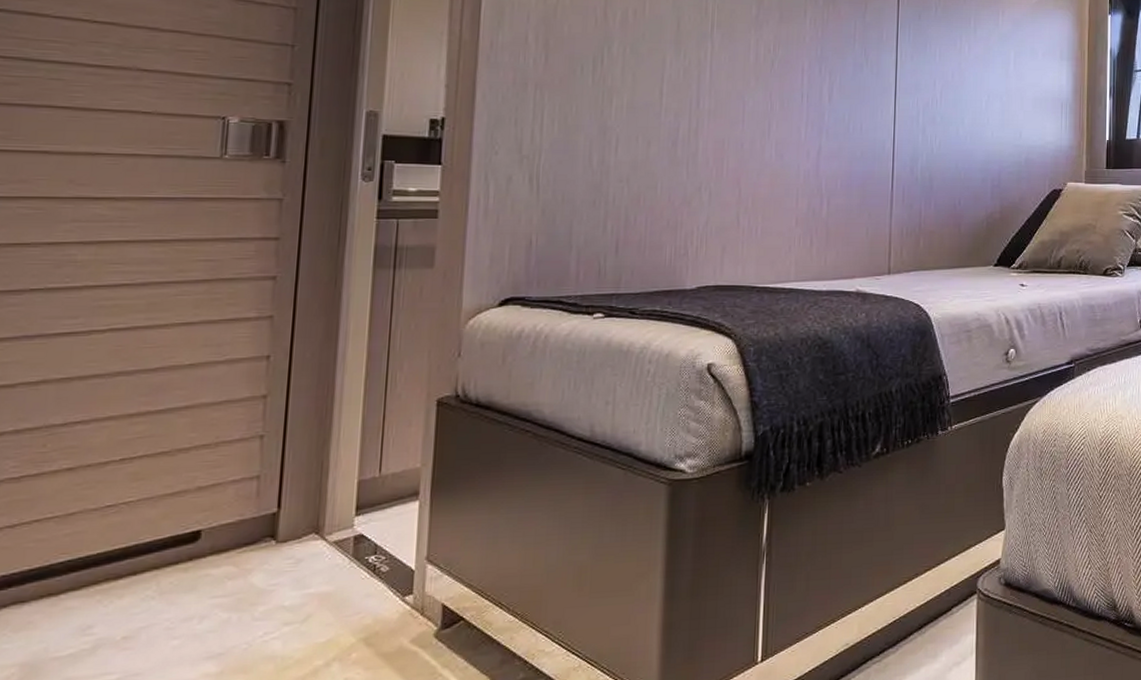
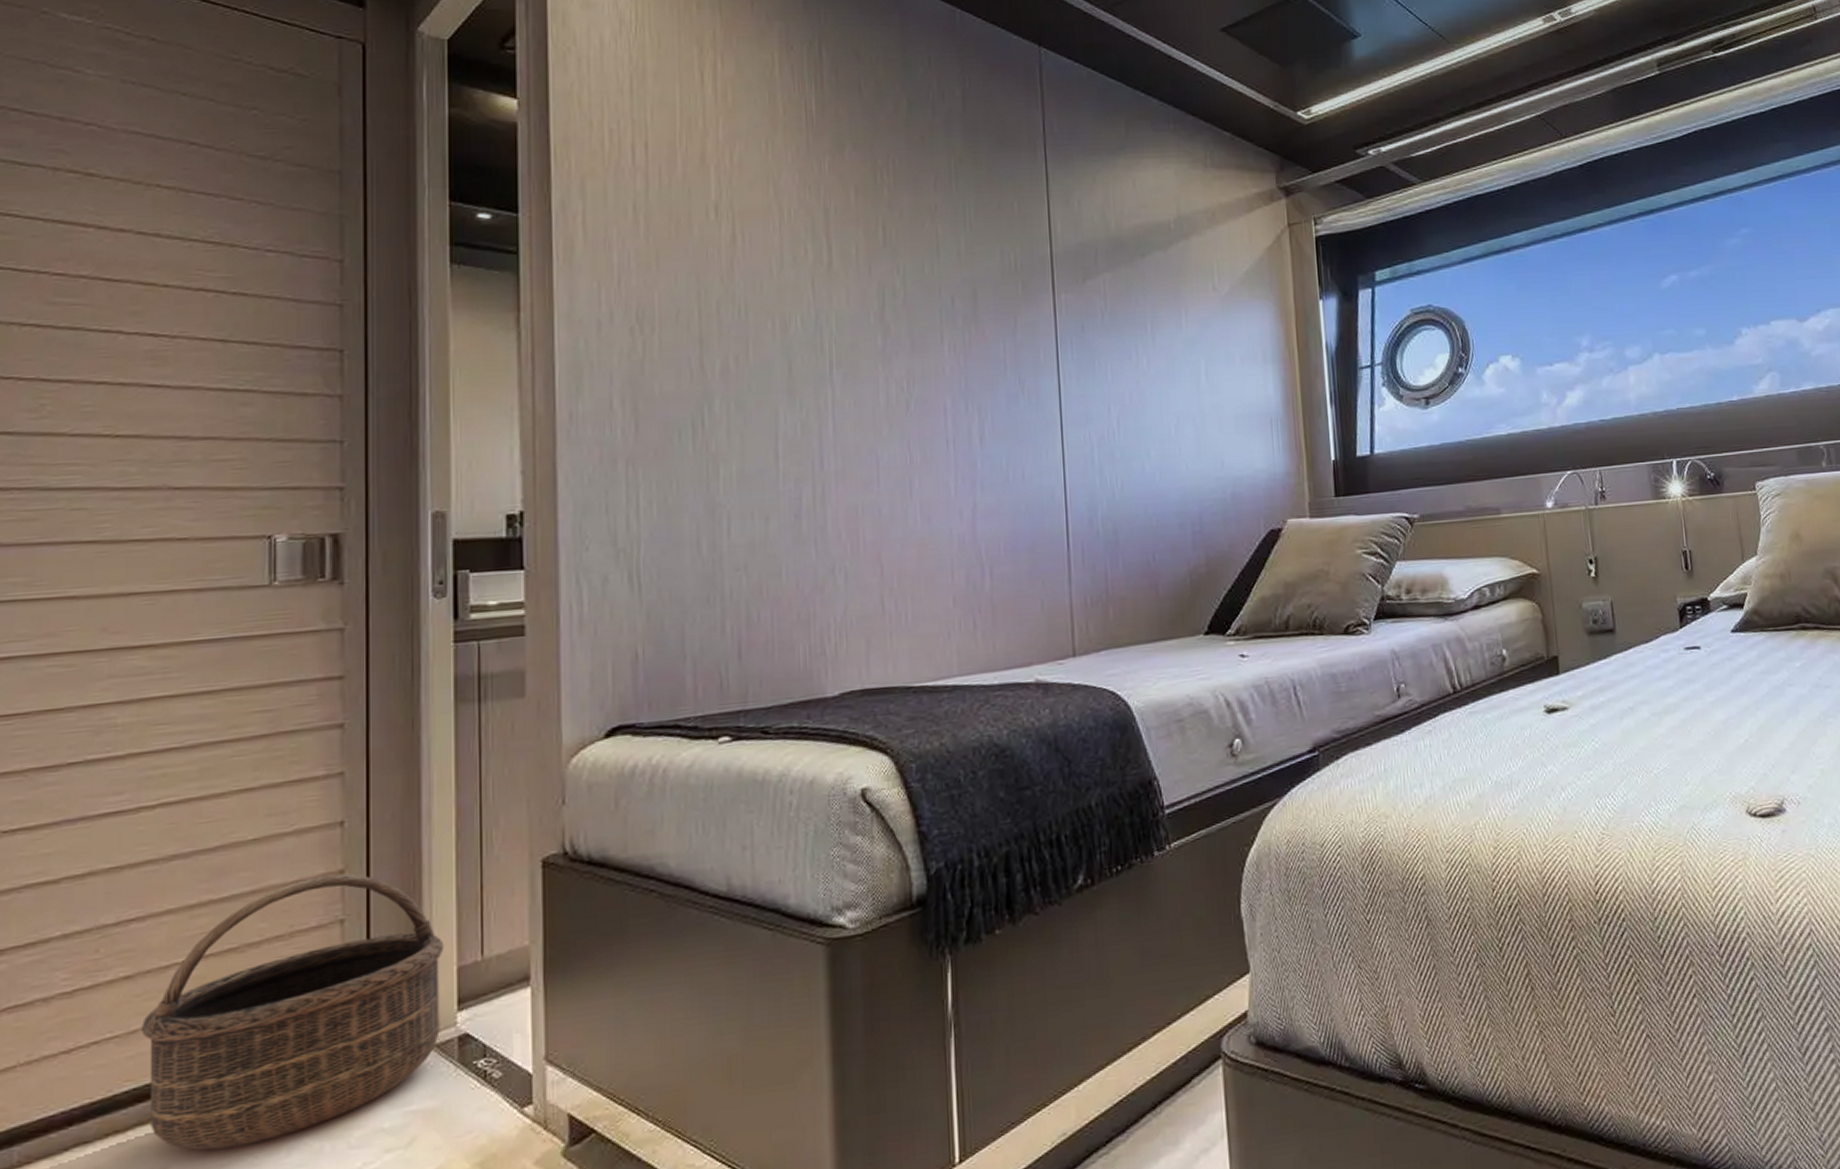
basket: none [79,398,349,615] -> present [142,873,445,1151]

